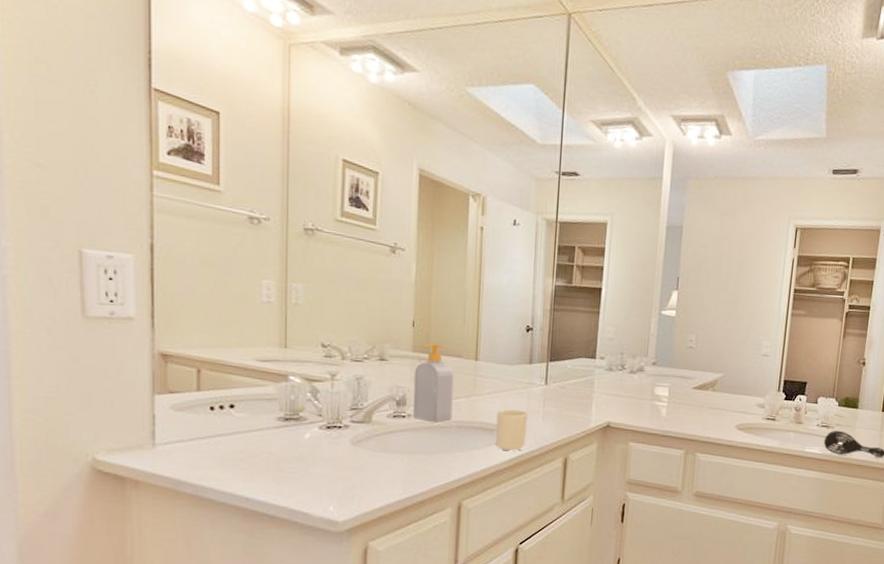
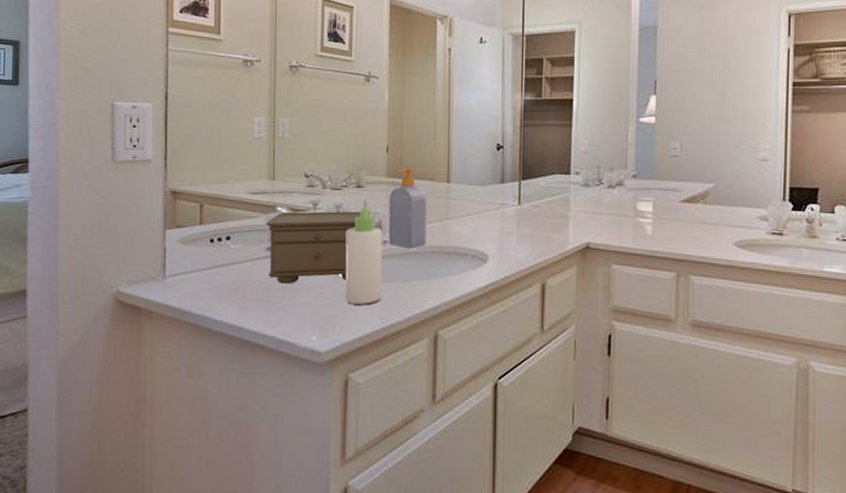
jewelry box: none [276,382,395,455] -> present [266,211,371,284]
bottle: none [365,373,407,477] -> present [345,200,383,305]
cup: present [495,409,528,451] -> none [470,232,502,276]

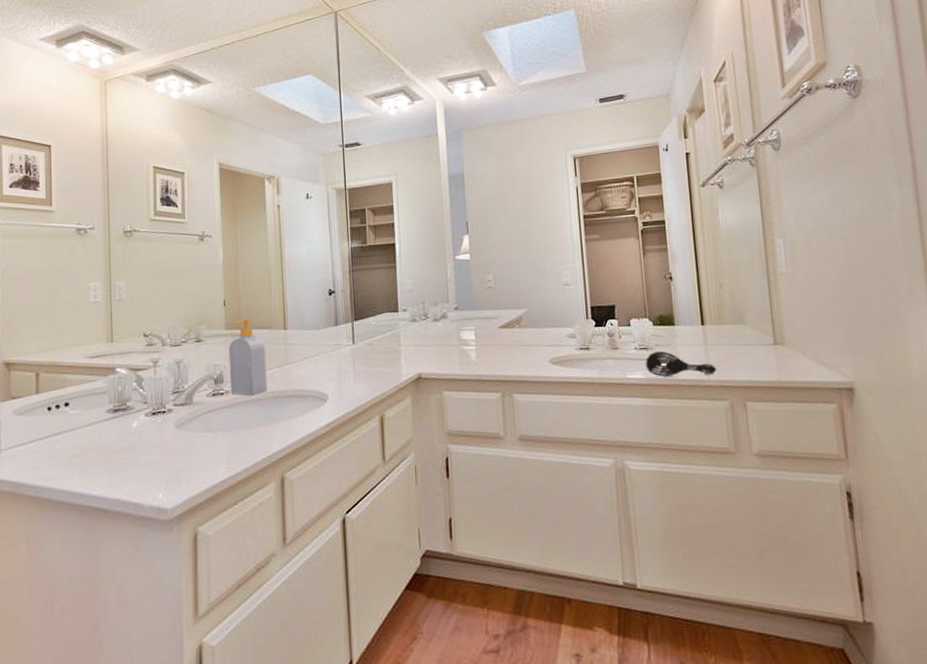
jewelry box: present [266,211,371,284] -> none [105,364,212,444]
bottle: present [345,200,383,305] -> none [187,353,227,457]

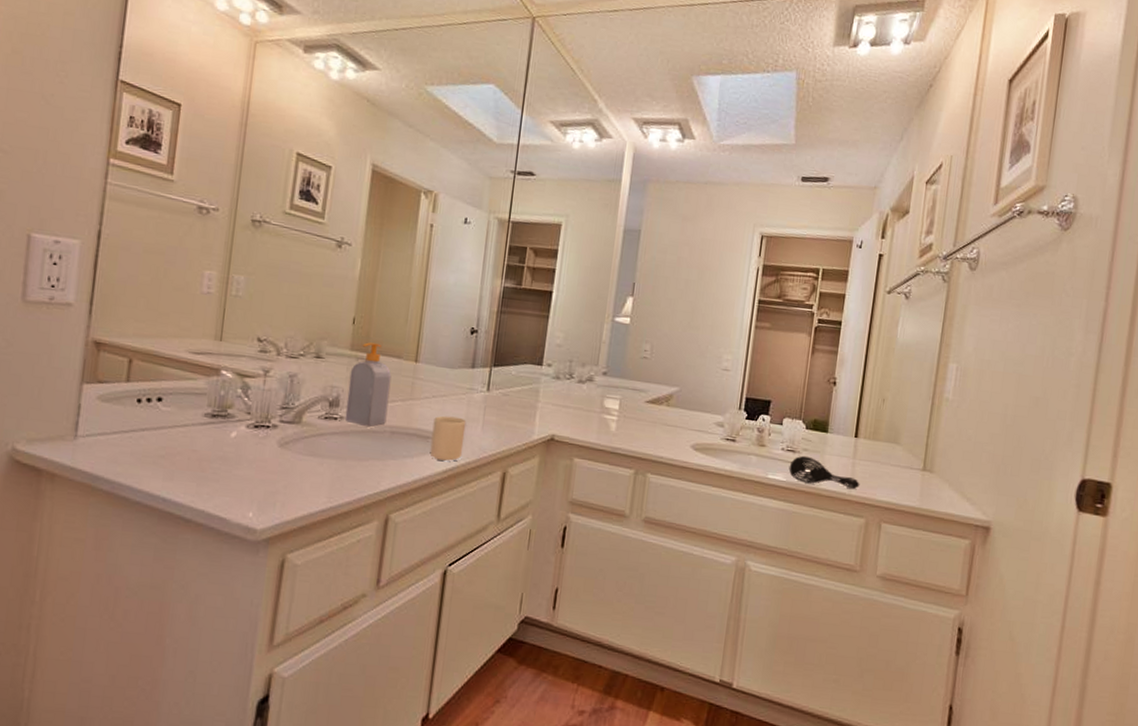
cup: none [309,373,341,415] -> present [430,415,467,461]

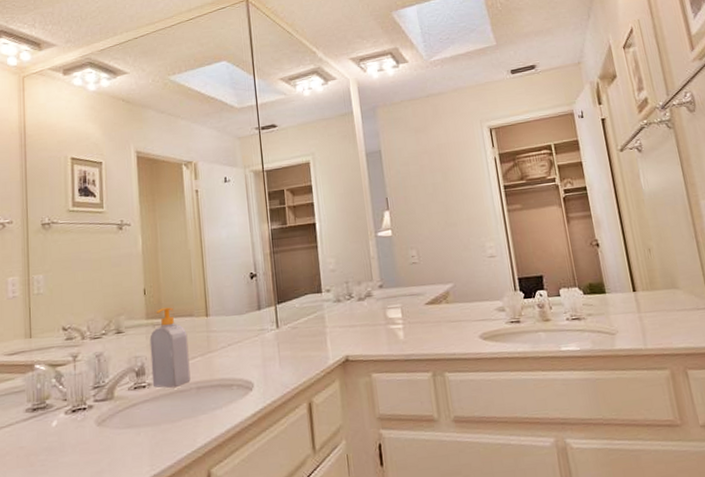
cup: present [430,415,467,461] -> none [233,359,267,405]
hairbrush: present [788,455,860,490] -> none [578,320,654,348]

